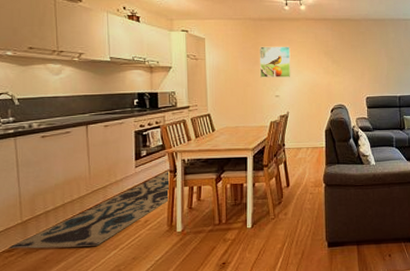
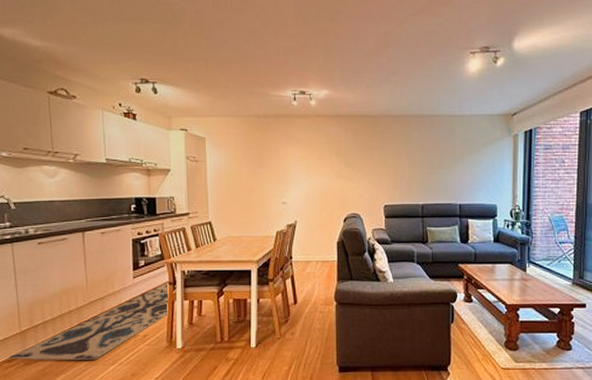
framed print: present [260,46,291,78] -> none [265,146,300,182]

